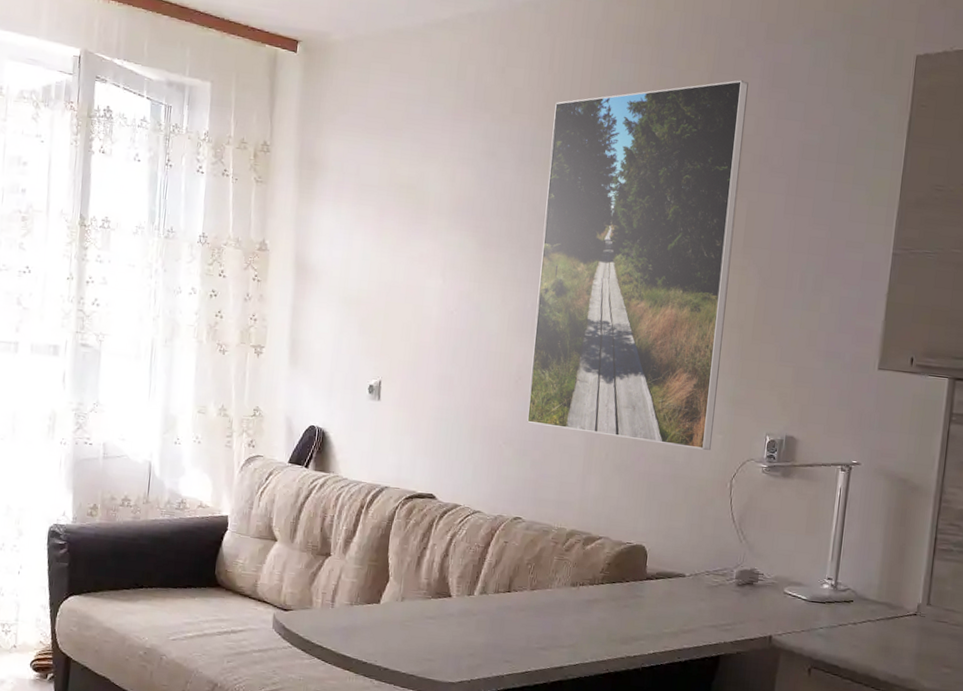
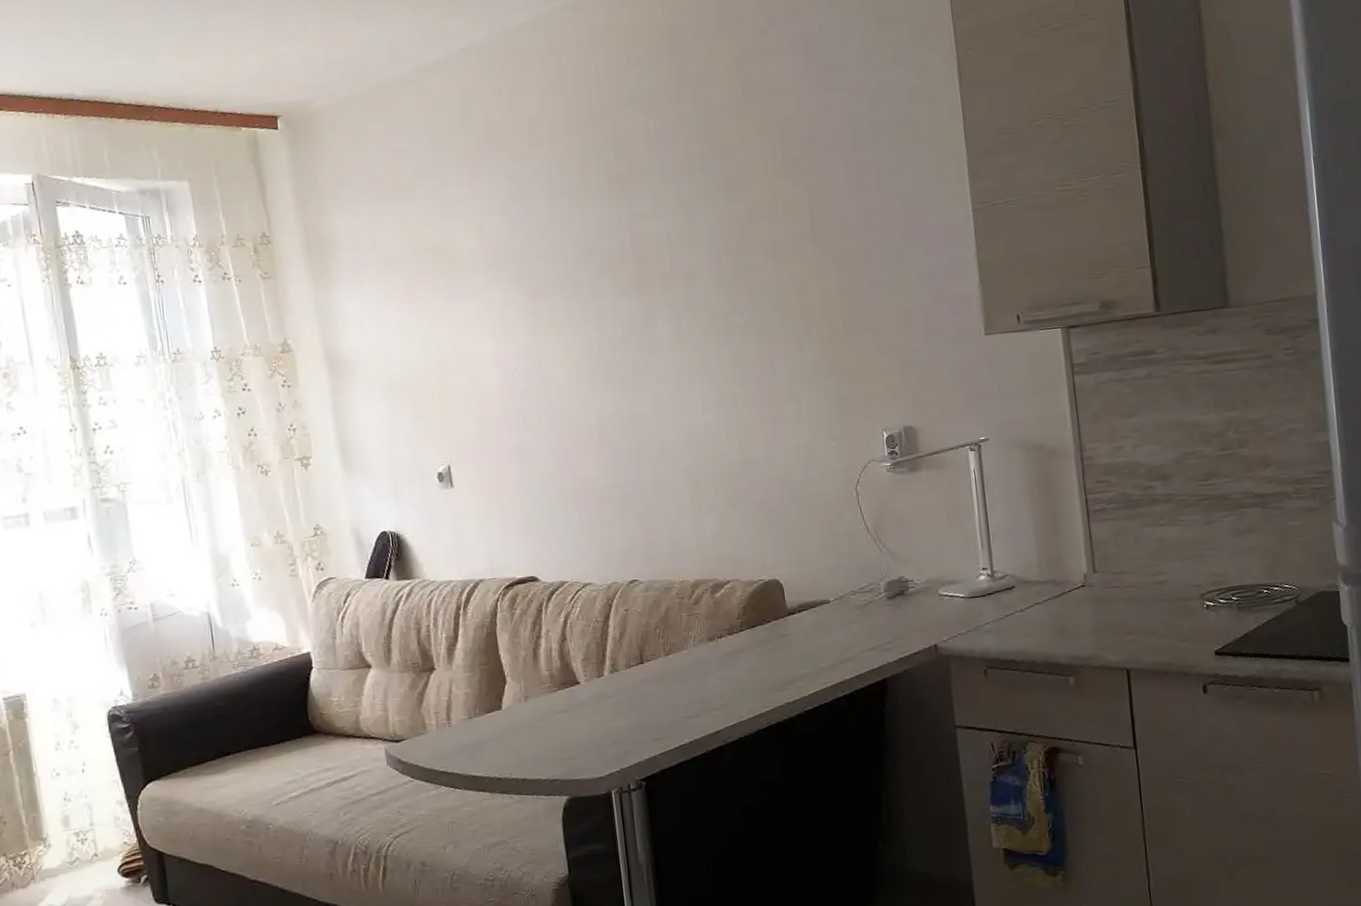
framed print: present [527,80,749,450] -> none [576,60,827,476]

